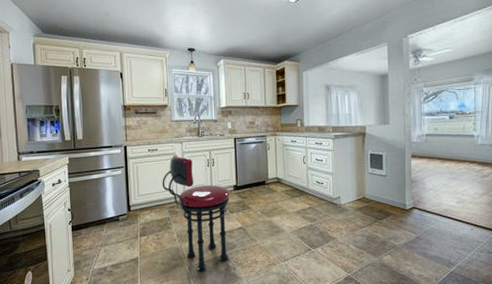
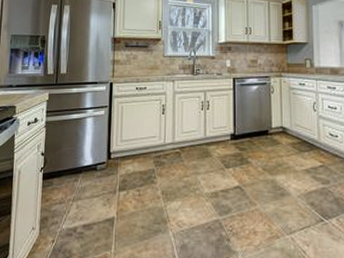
stool: present [162,154,230,272] -> none [149,94,226,242]

